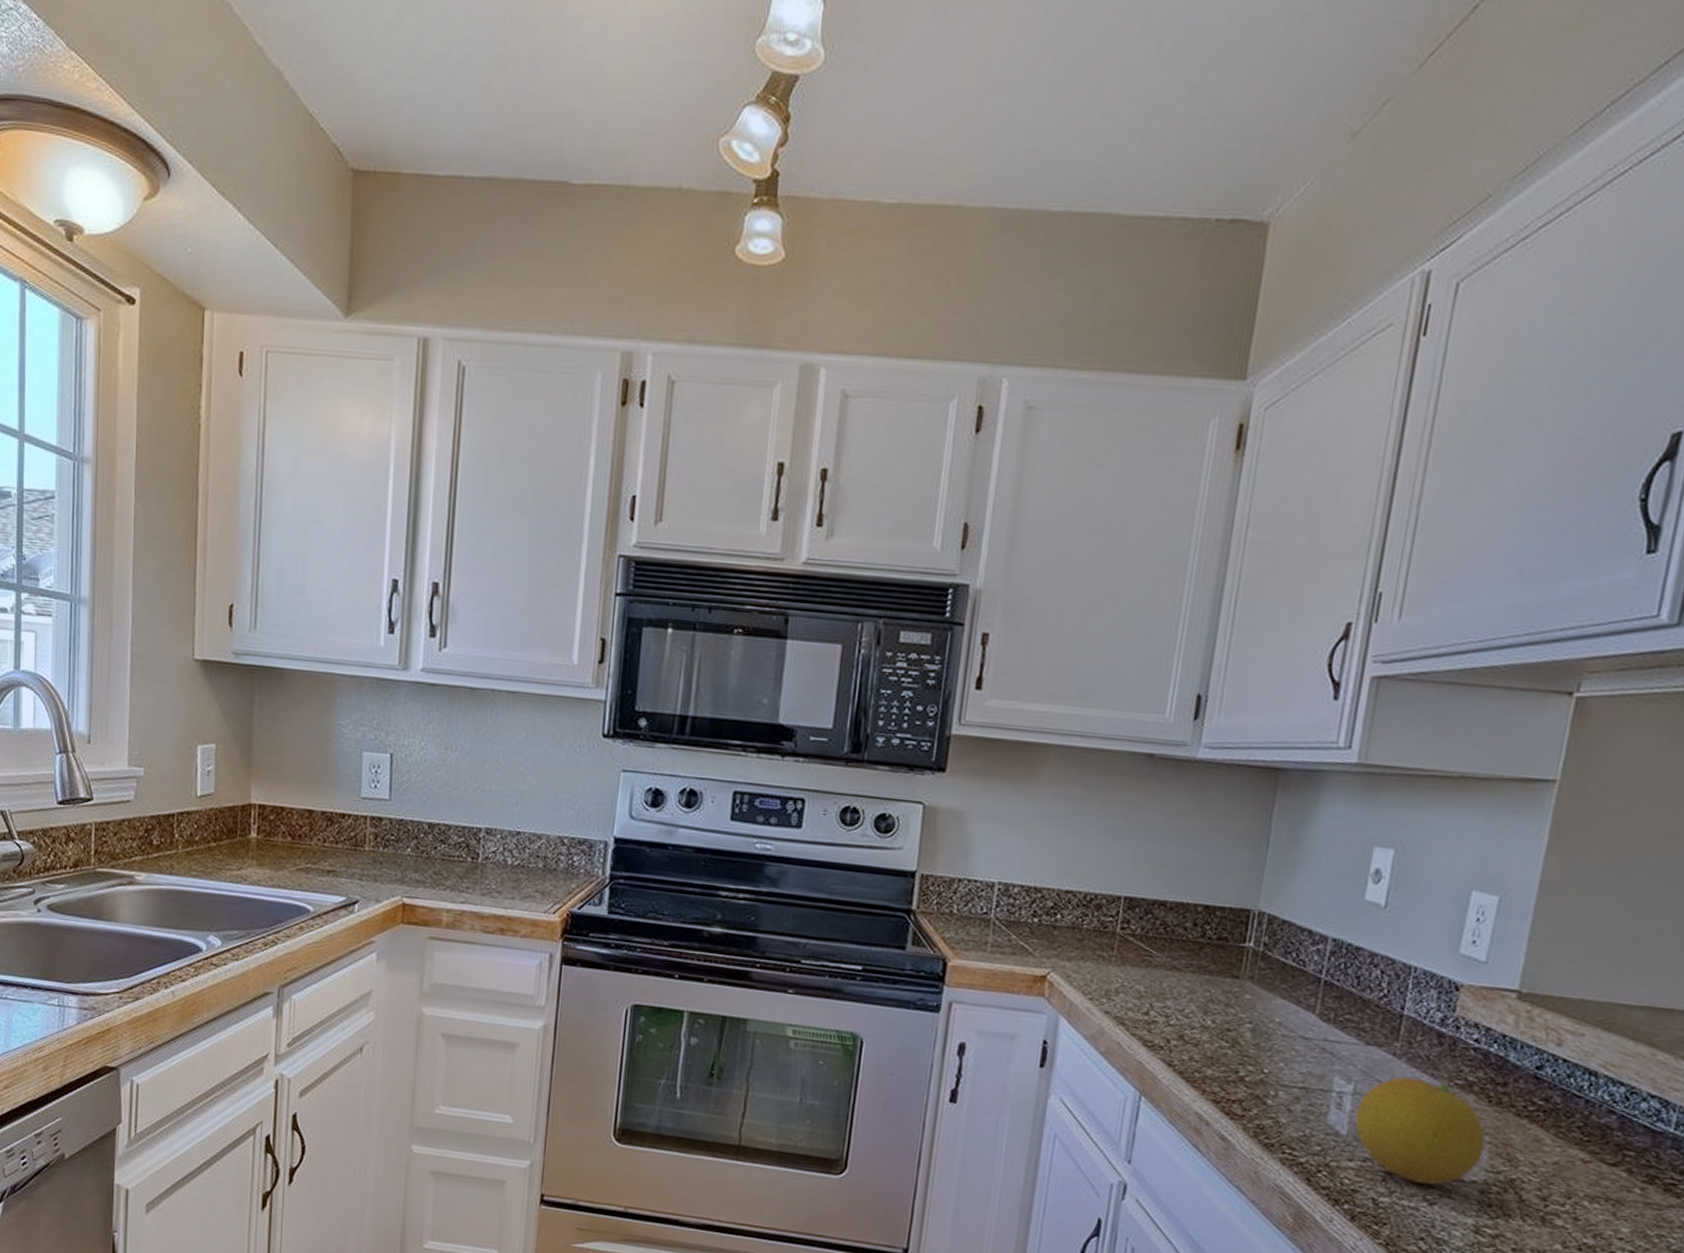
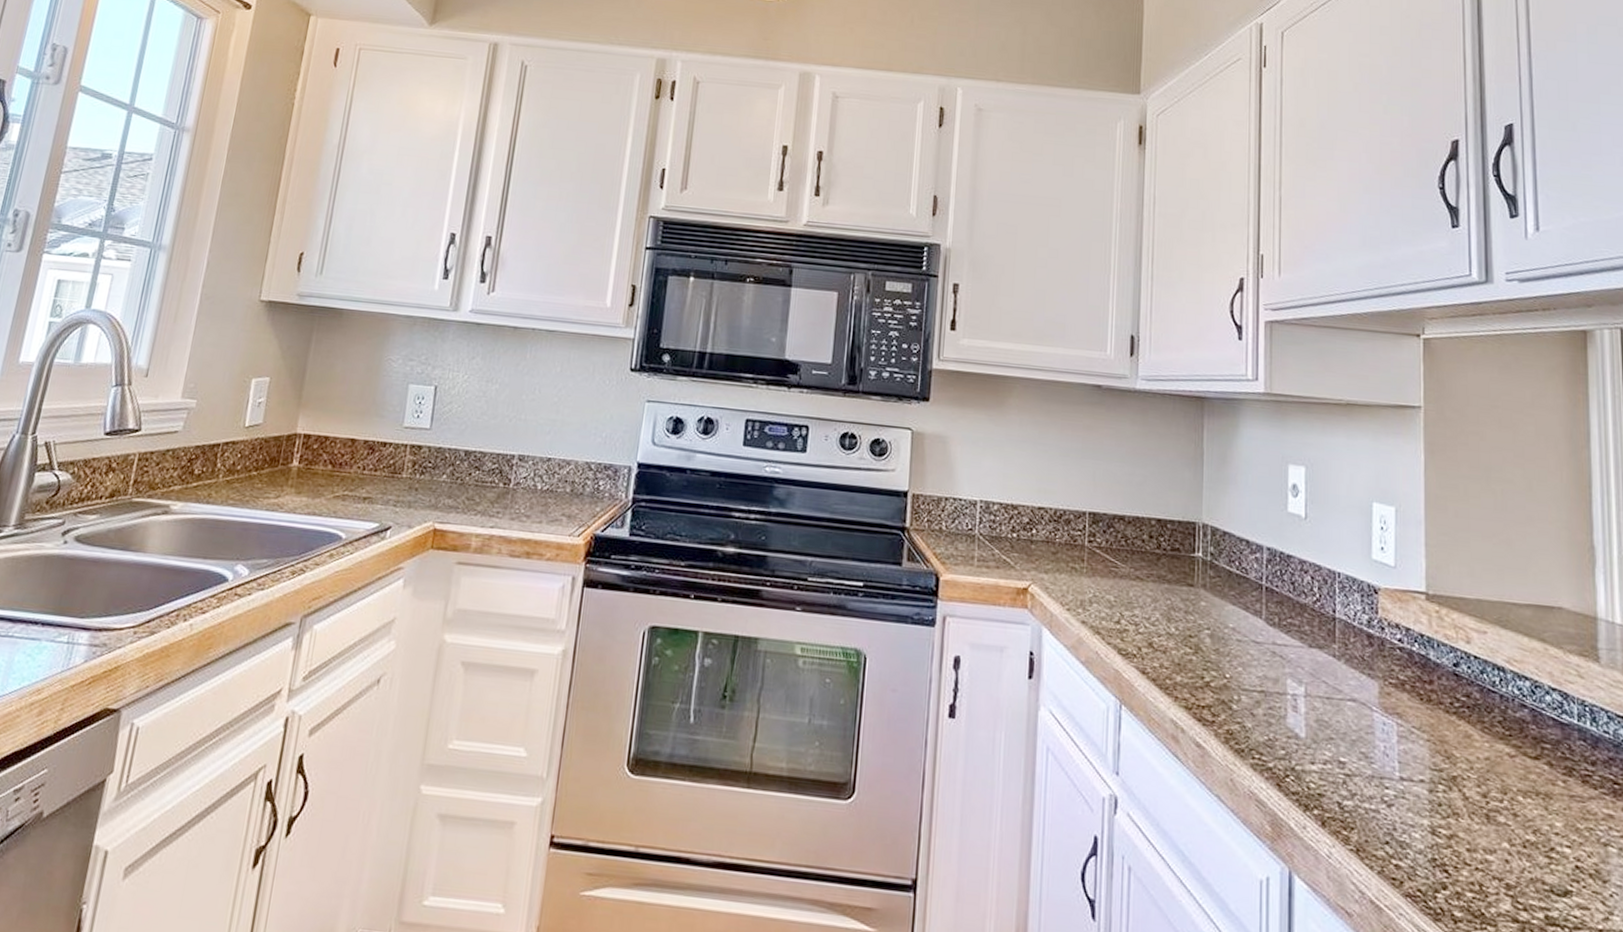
fruit: present [1355,1076,1486,1186] -> none [1311,677,1425,786]

